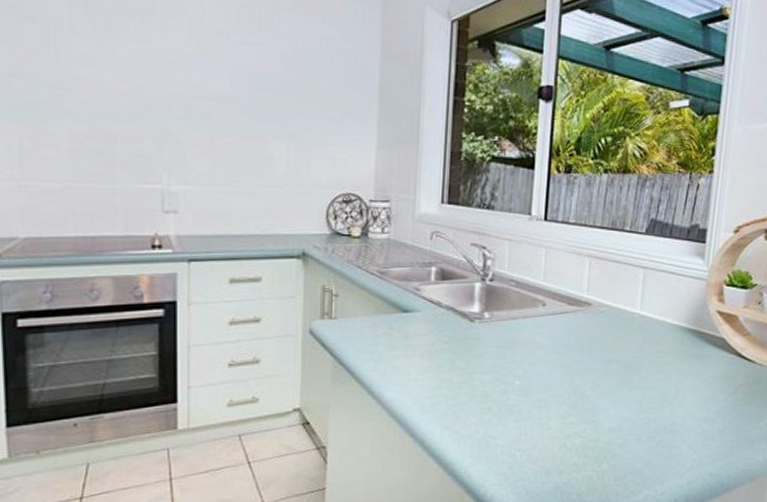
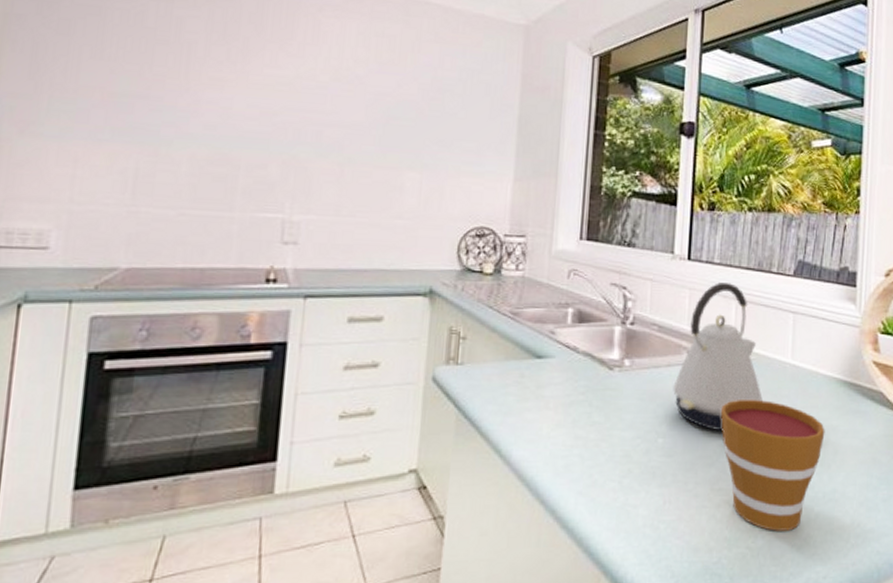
kettle: none [529,241,612,374] -> present [673,282,763,432]
cup: none [572,345,669,457] -> present [720,398,825,531]

